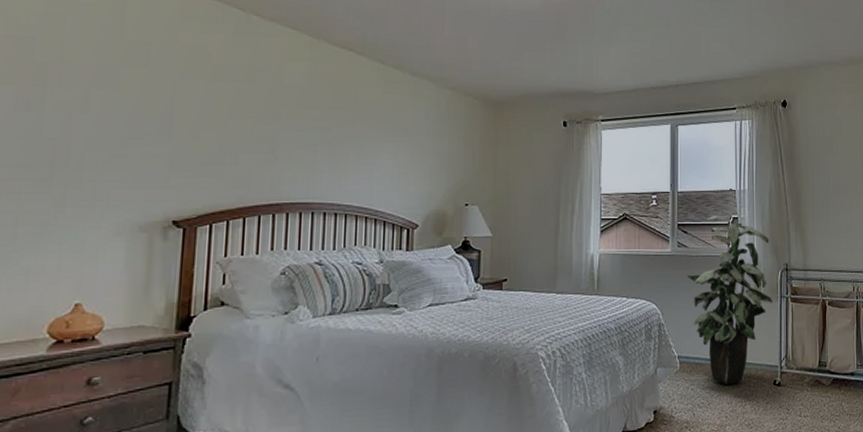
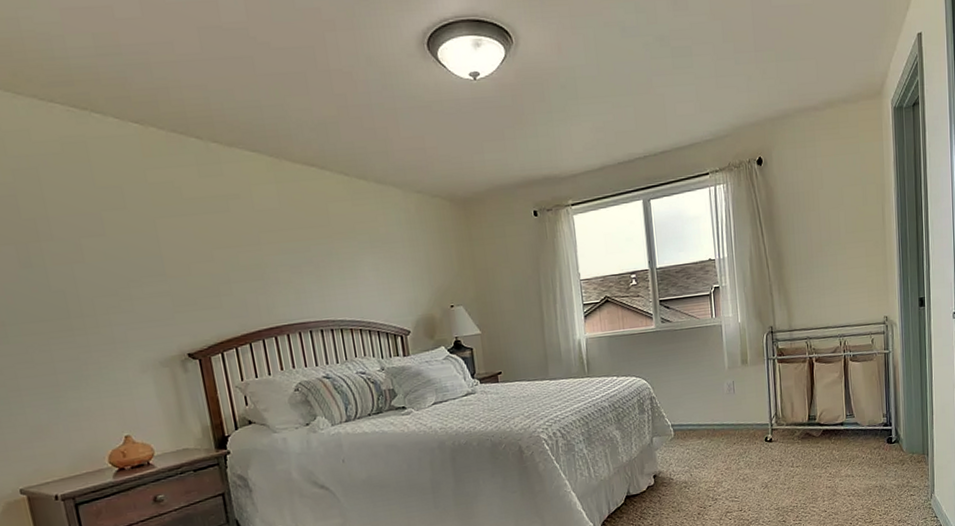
indoor plant: present [686,214,772,384] -> none [673,286,759,446]

